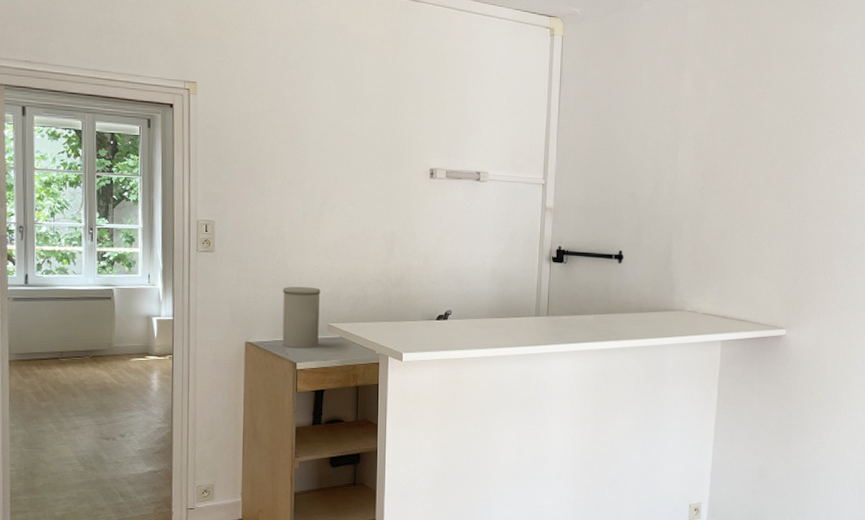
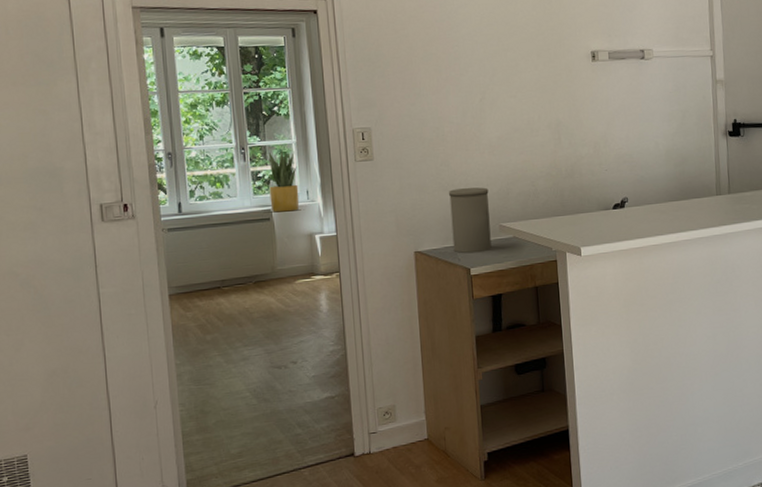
planter: none [112,233,141,293] -> present [265,149,300,213]

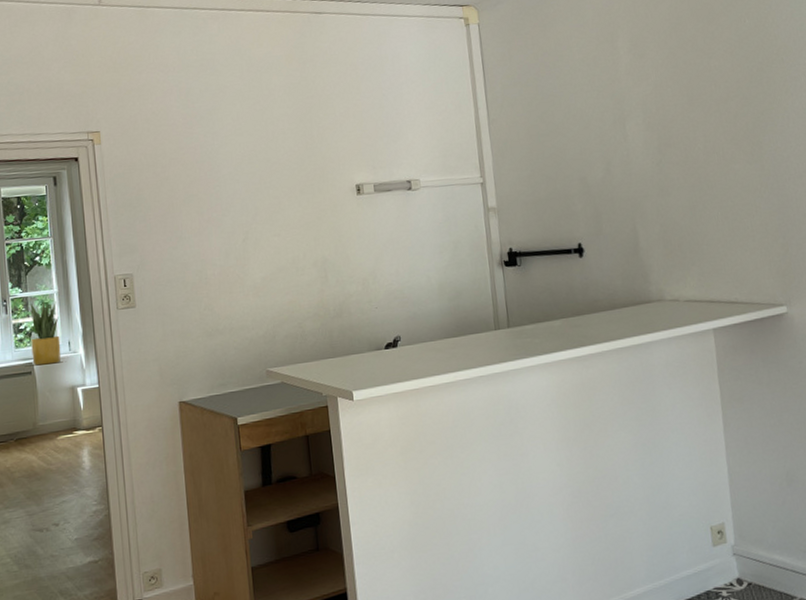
canister: present [448,187,492,253] -> none [212,331,259,402]

